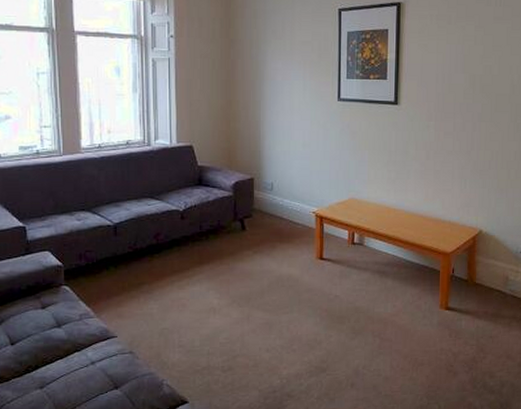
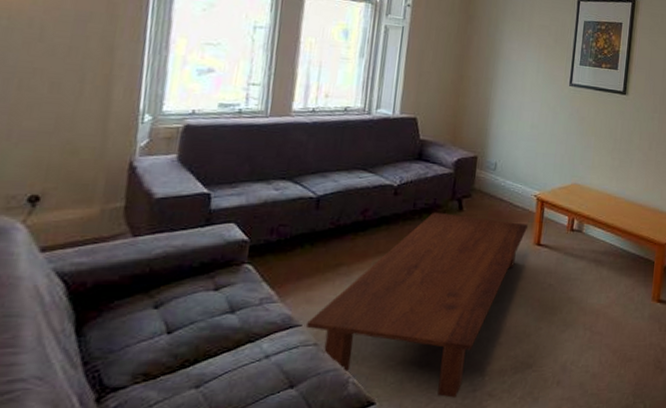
coffee table: none [120,232,309,398] -> present [305,212,528,398]

